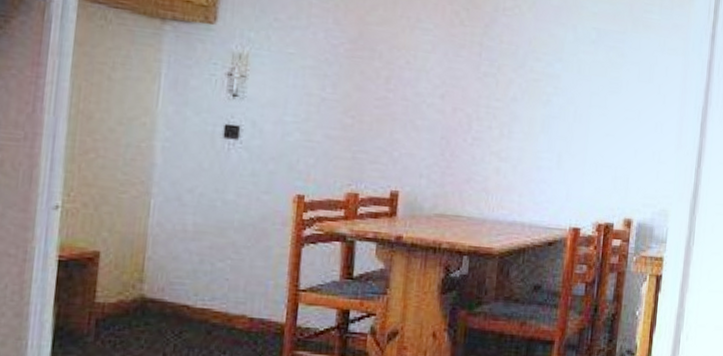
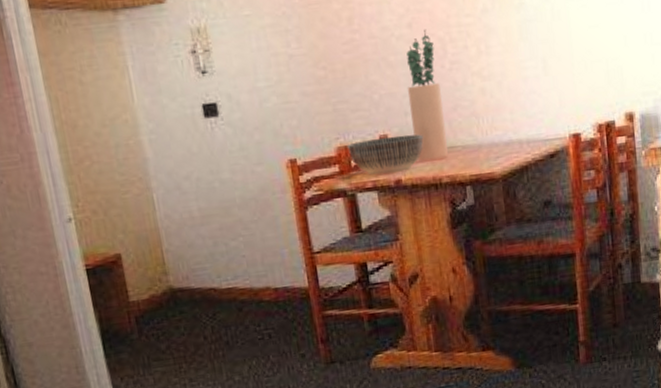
bowl: none [357,191,433,229] -> present [347,134,424,175]
vase: none [423,103,461,226] -> present [406,29,449,162]

